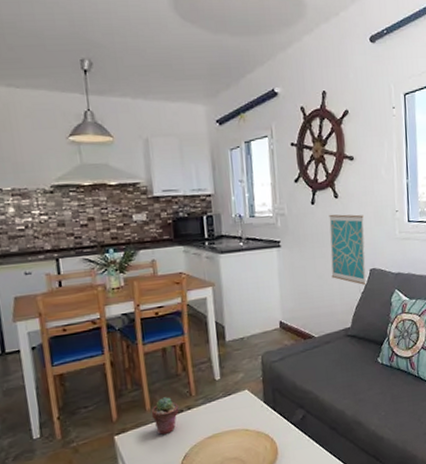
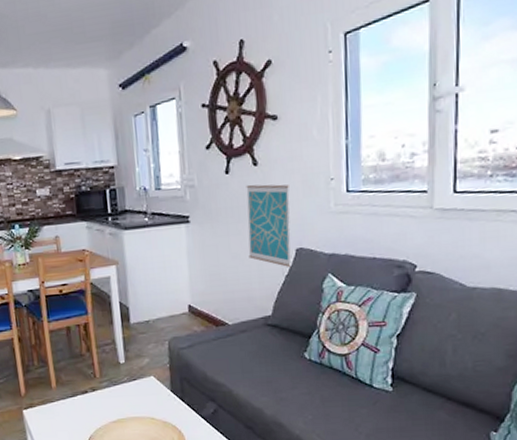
potted succulent: present [151,397,179,435] -> none [56,376,84,415]

